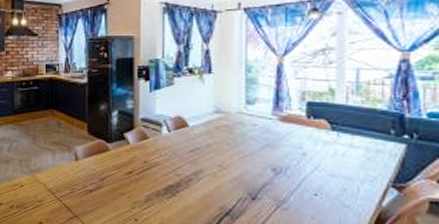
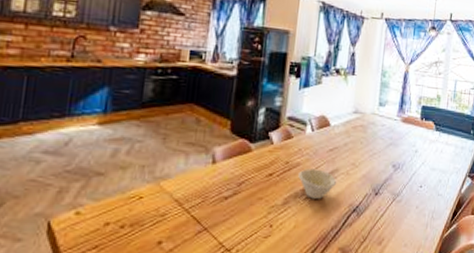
bowl: none [159,168,203,199] -> present [298,169,337,199]

